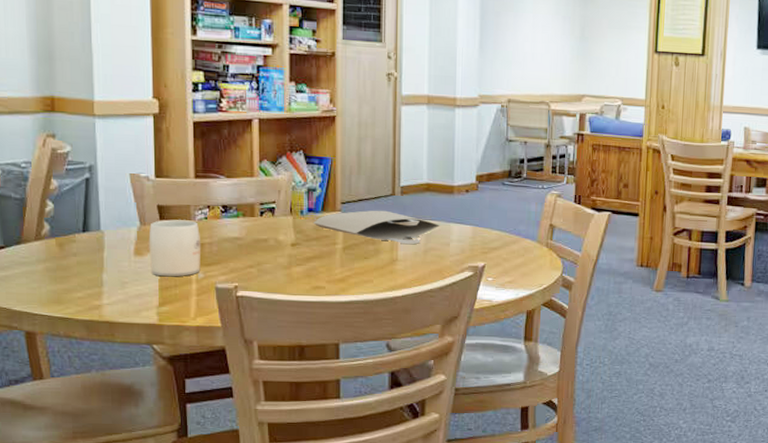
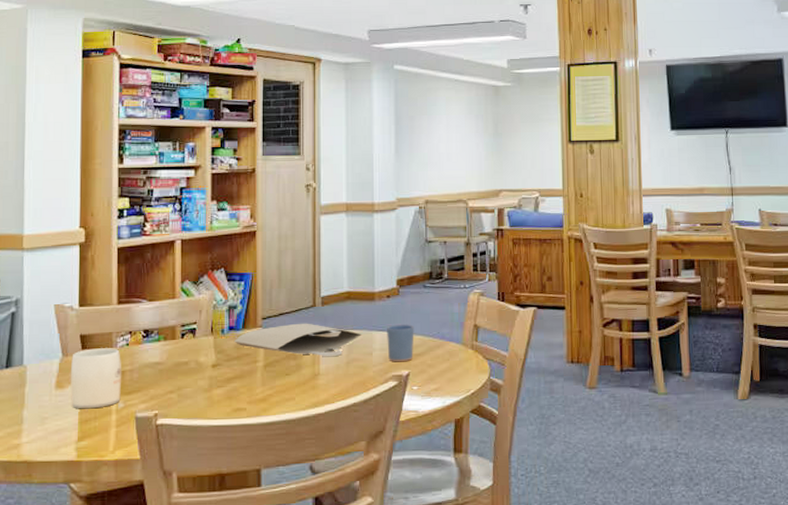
mug: none [464,219,492,254] -> present [387,325,414,362]

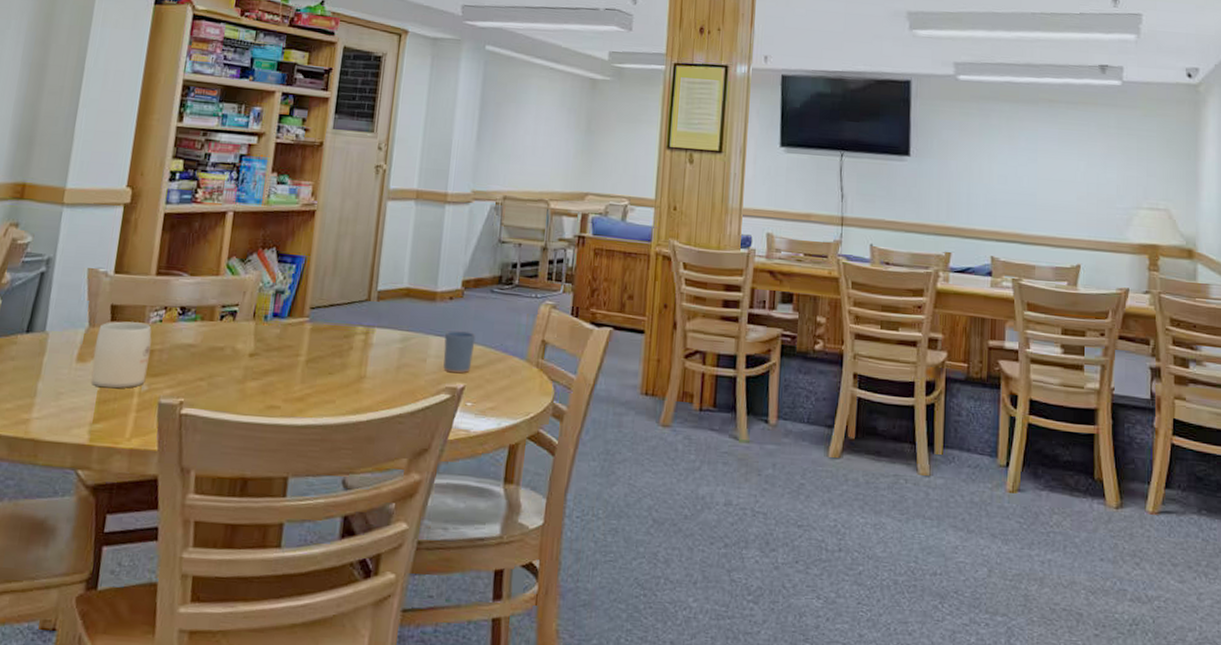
tote bag: present [233,323,362,357] -> none [276,317,417,360]

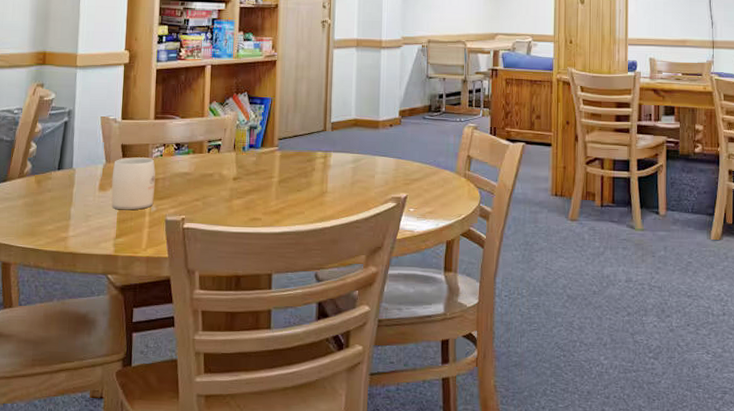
mug: present [443,330,476,374] -> none [388,152,413,186]

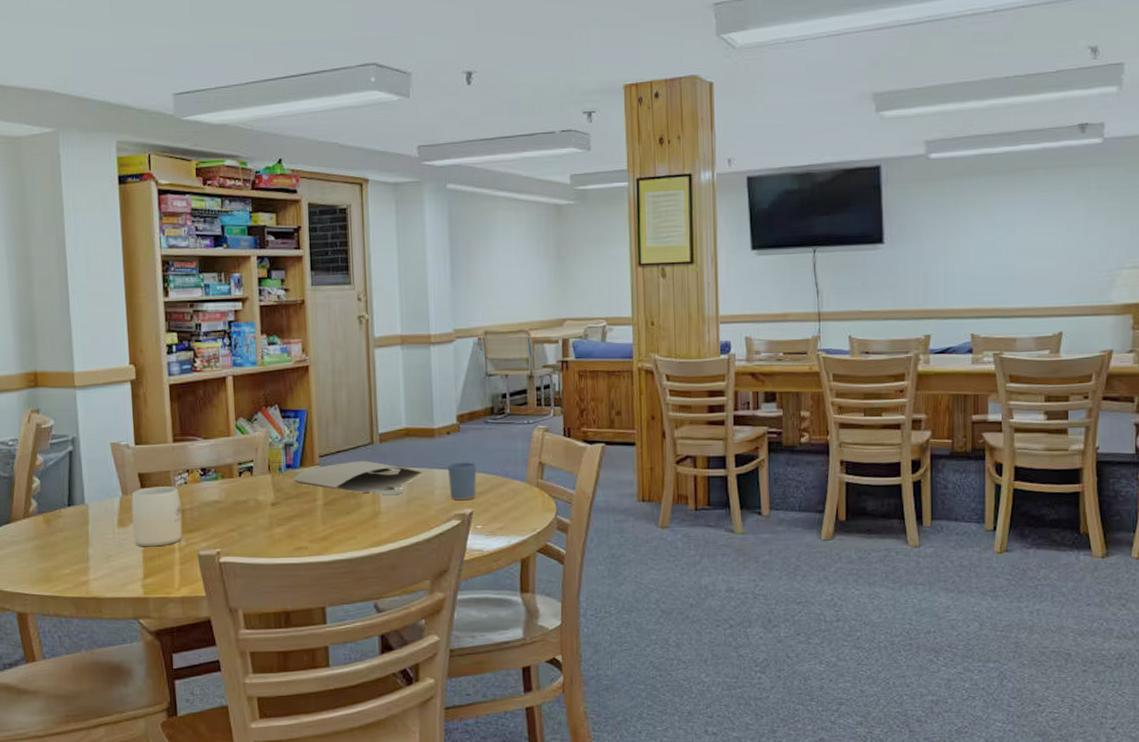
tote bag: none [253,145,366,177] -> present [291,460,422,496]
mug: none [388,152,413,186] -> present [448,462,477,501]

